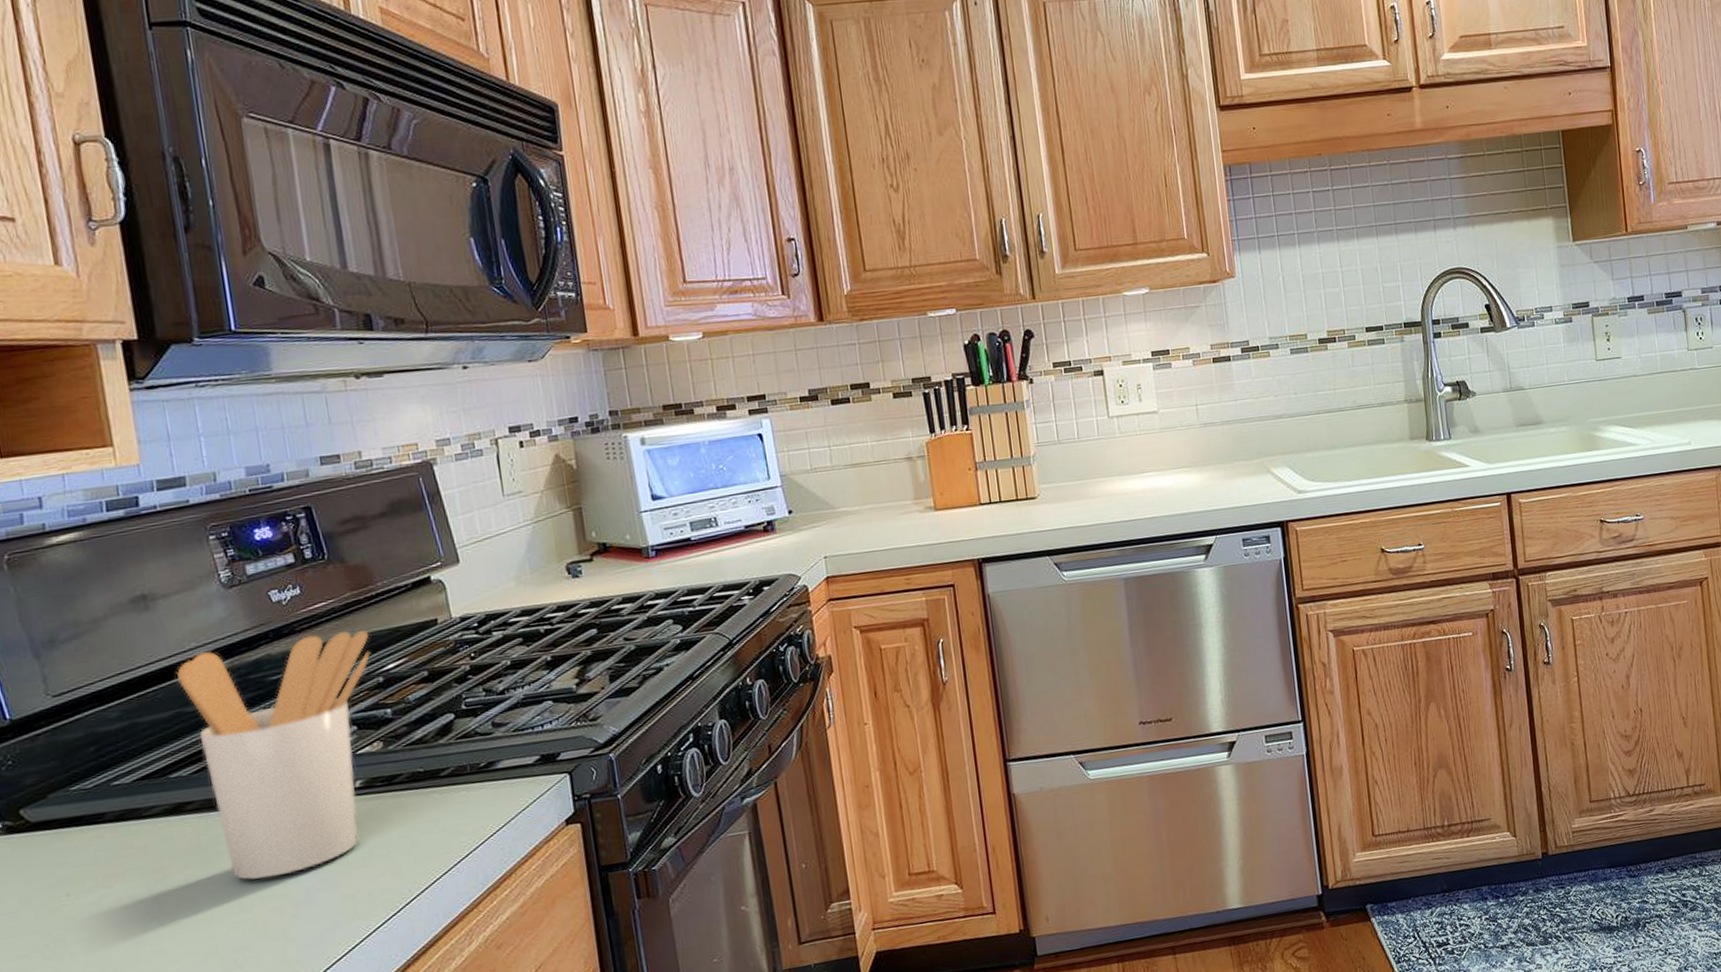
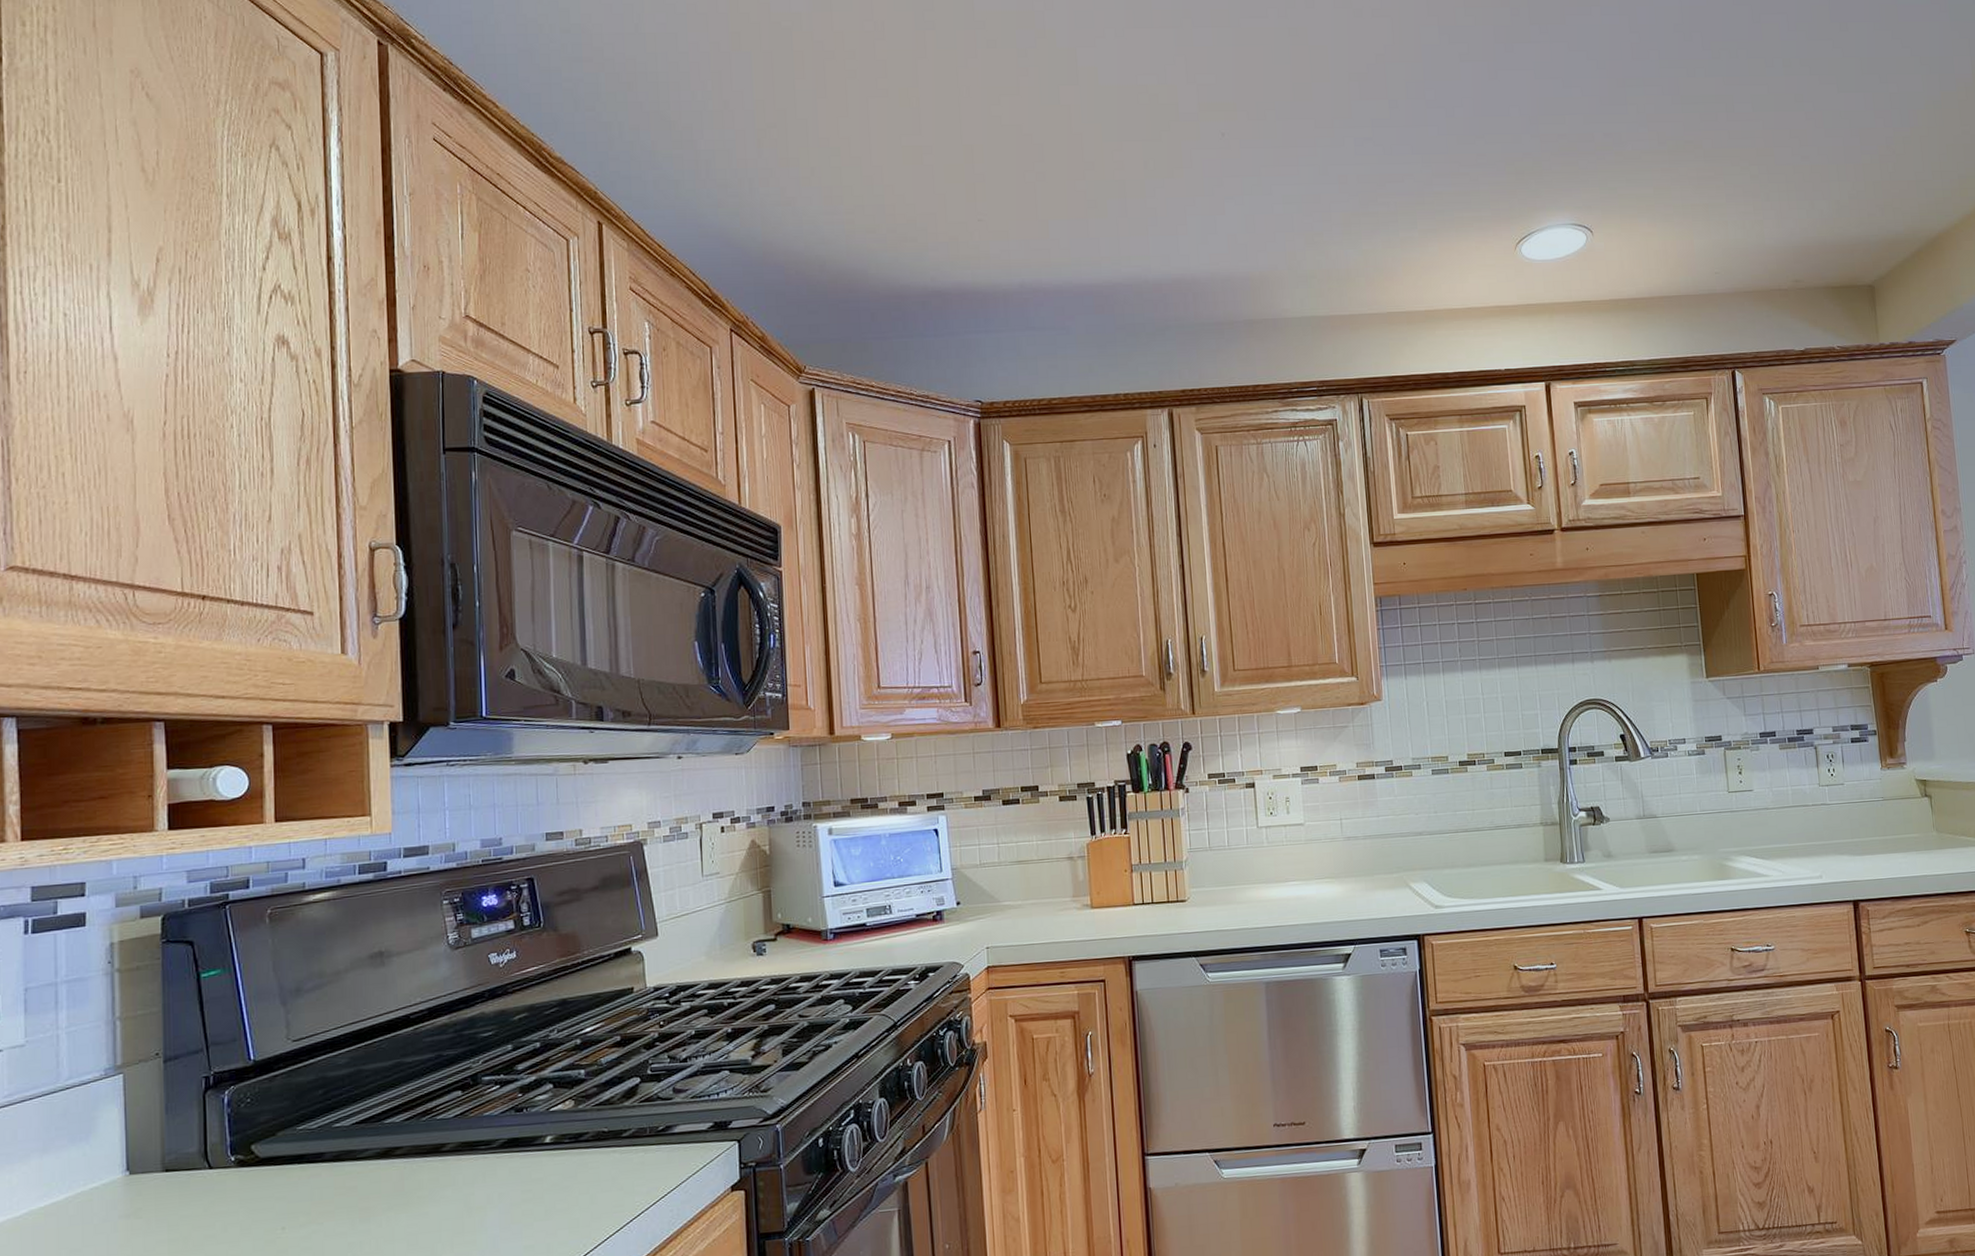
utensil holder: present [175,630,371,880] -> none [400,994,572,1225]

